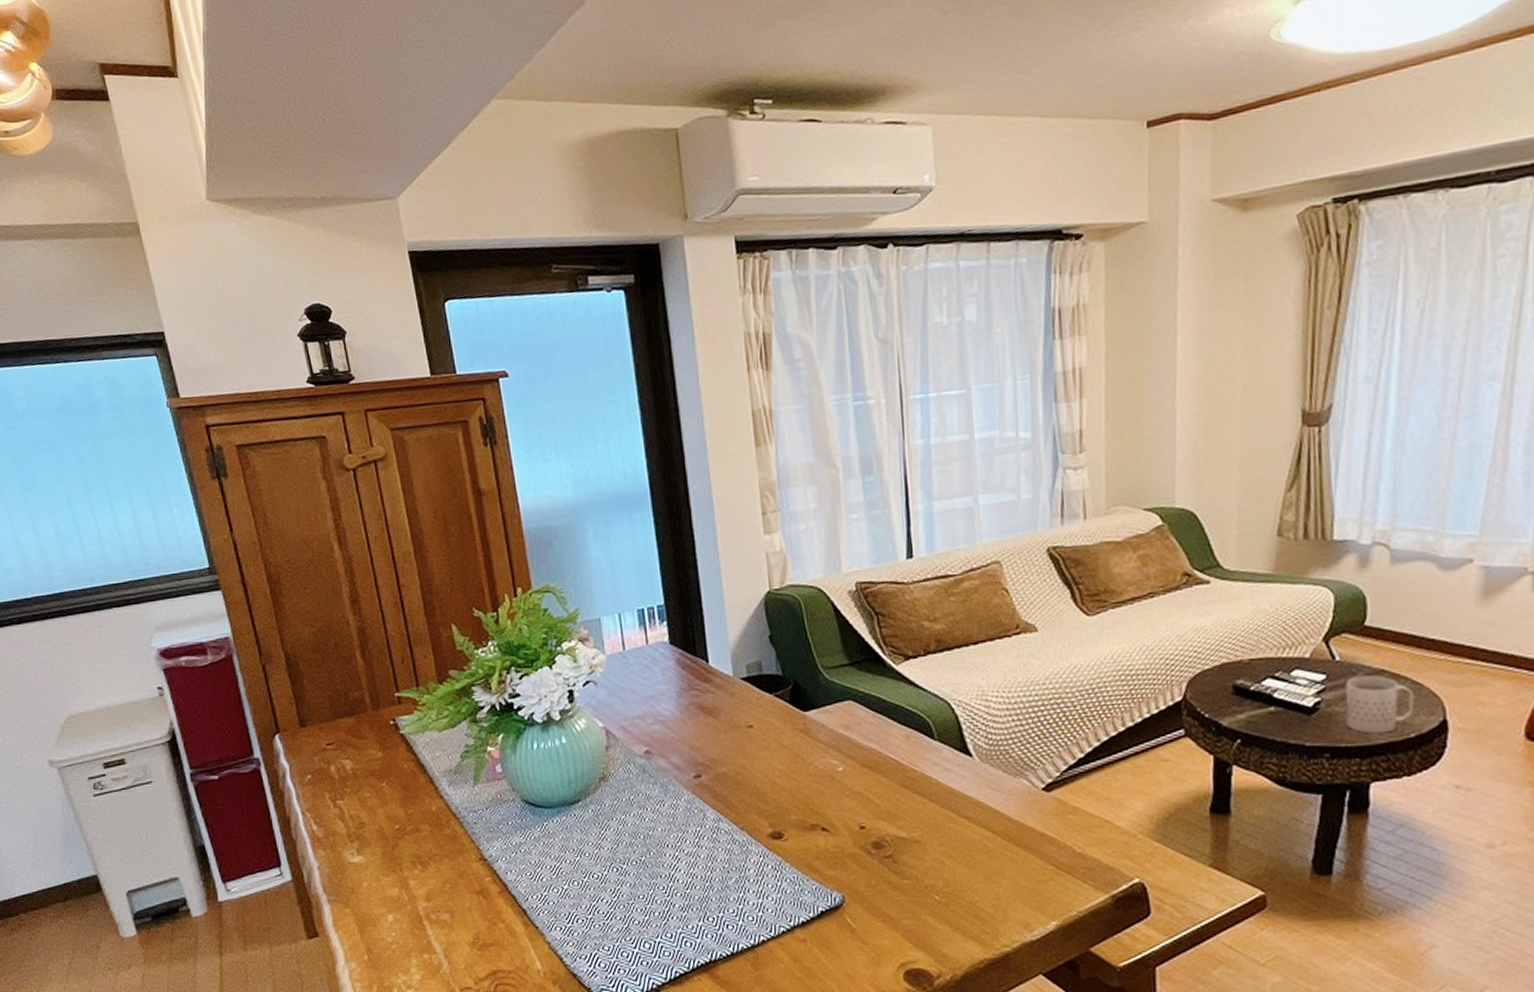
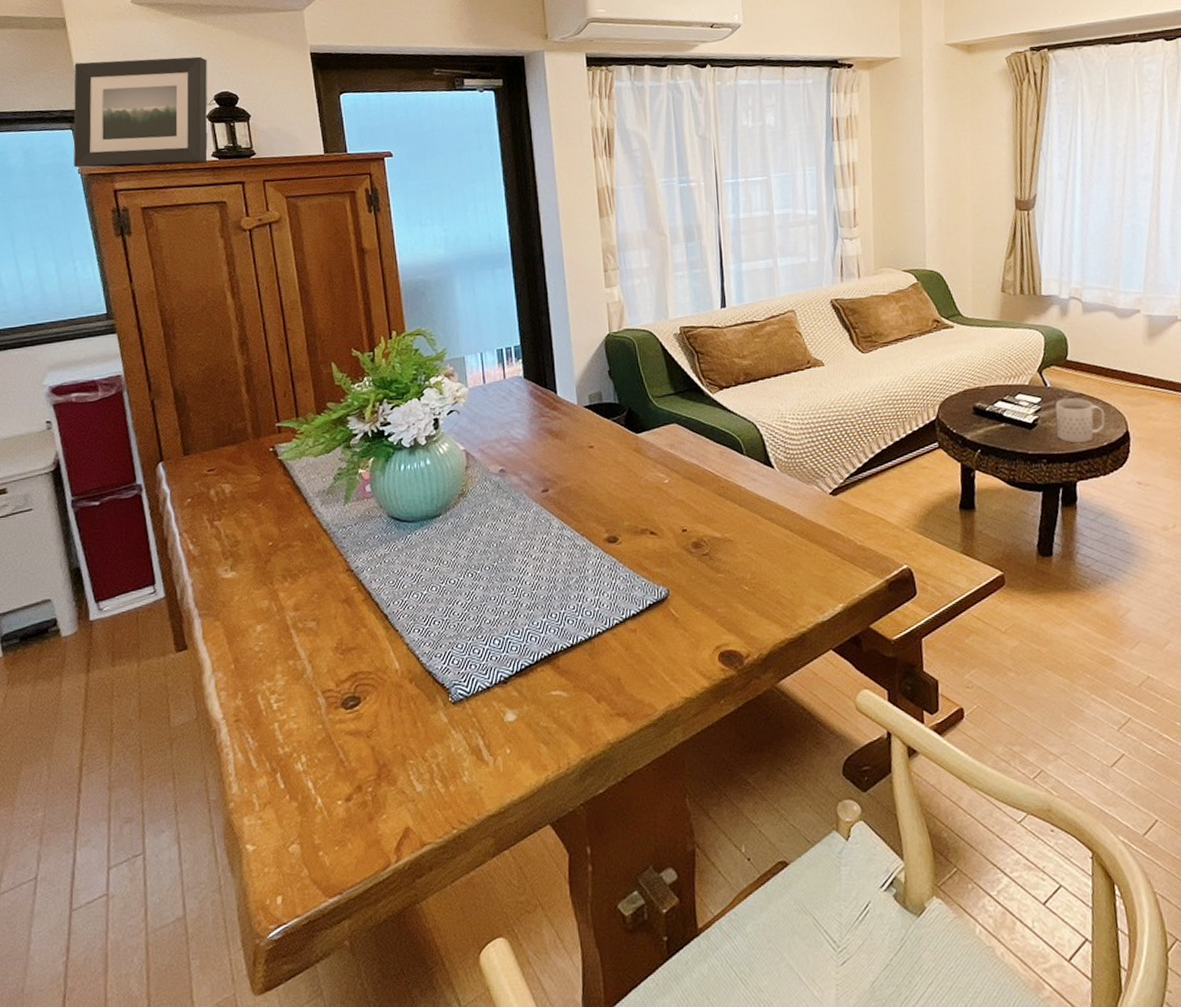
picture frame: none [152,262,302,401] -> present [73,56,207,169]

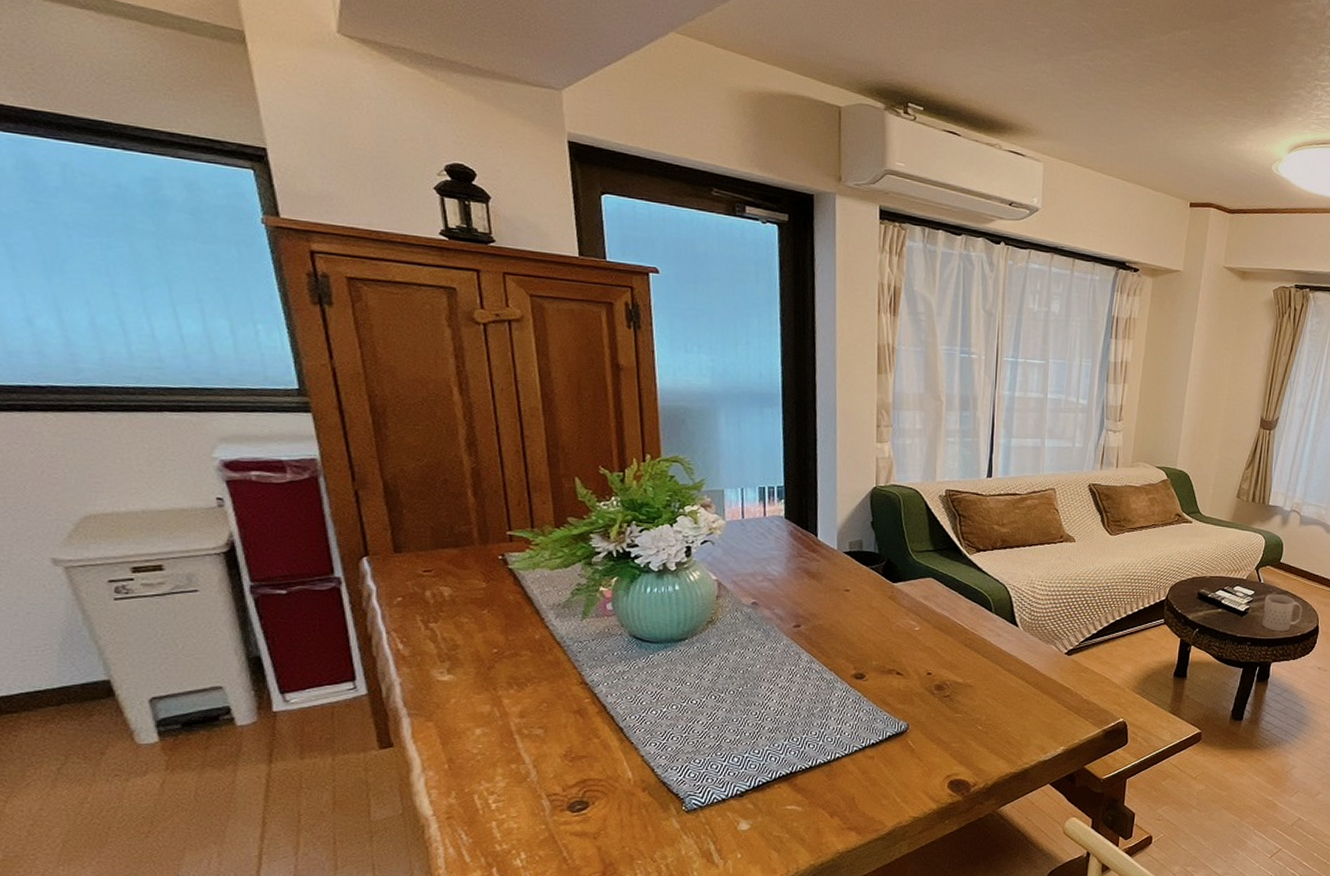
picture frame: present [73,56,207,169] -> none [255,90,437,241]

